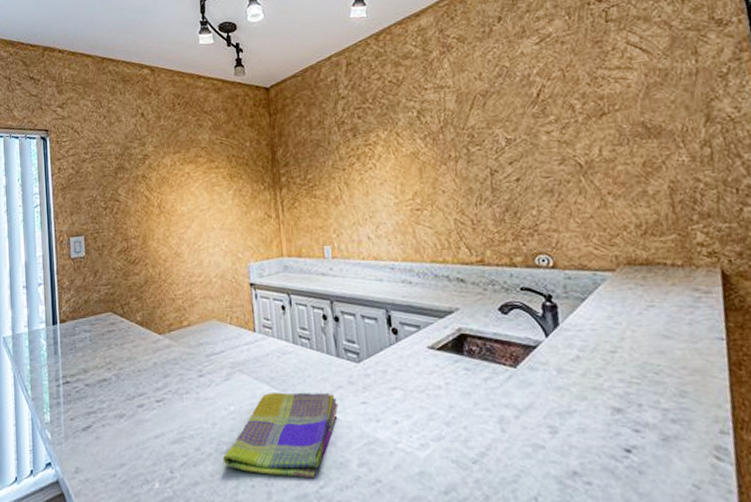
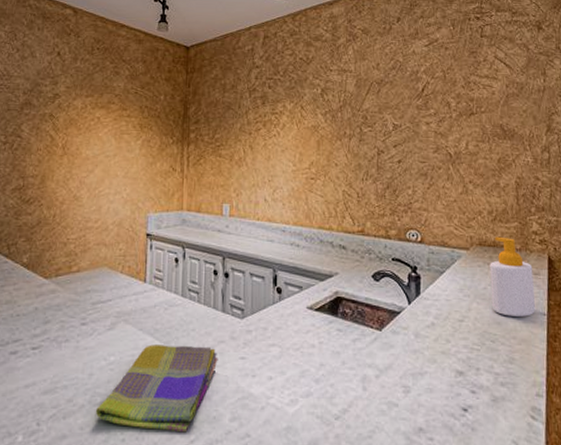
soap bottle: none [643,252,711,344] -> present [490,236,536,317]

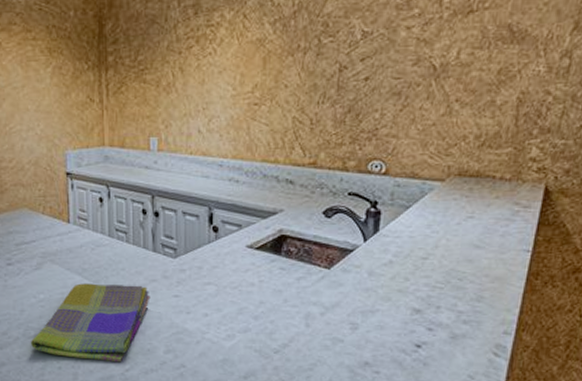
soap bottle: present [490,236,536,317] -> none [465,165,523,254]

